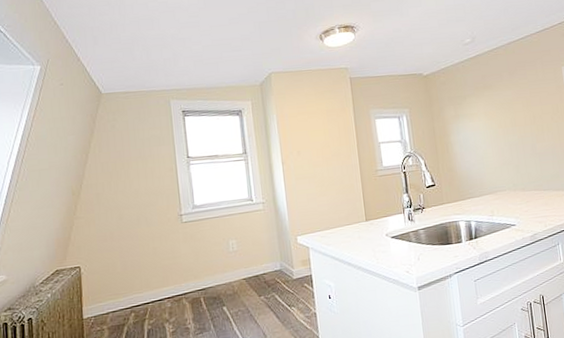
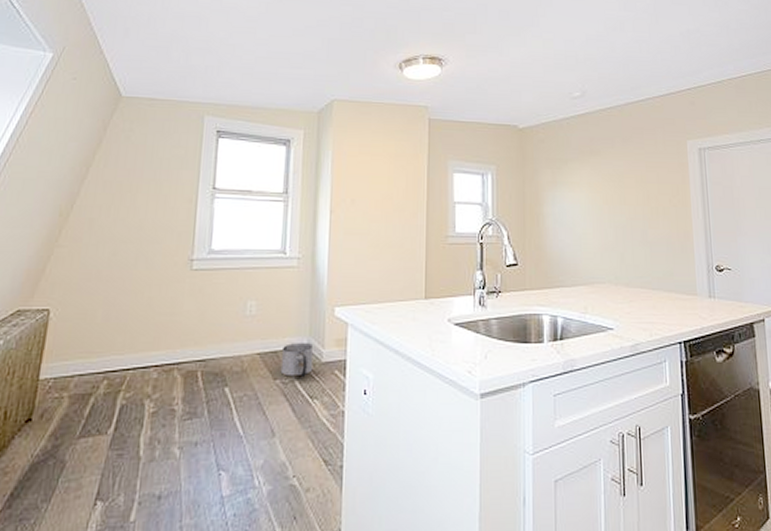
bucket: none [261,266,288,293] -> present [280,343,314,377]

